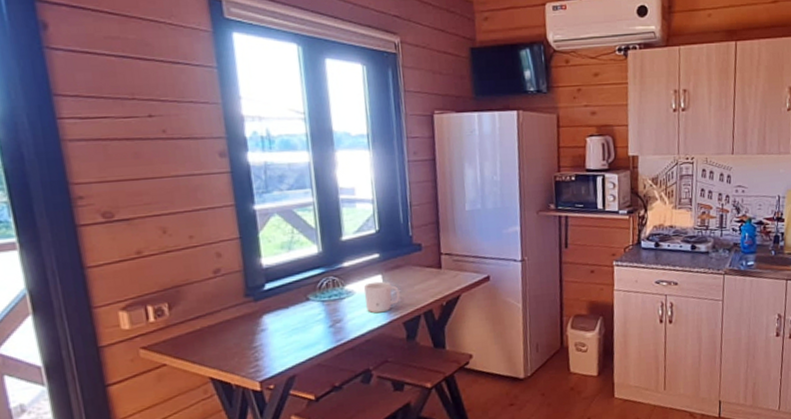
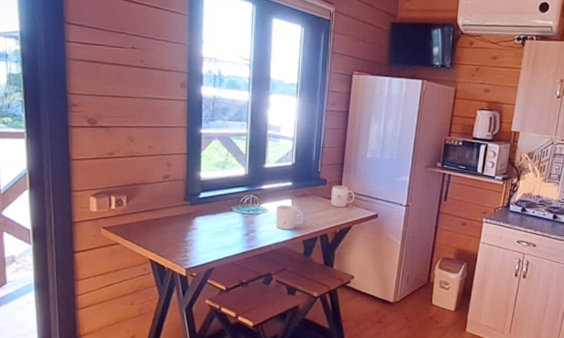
mug: none [429,248,459,276] -> present [330,185,355,208]

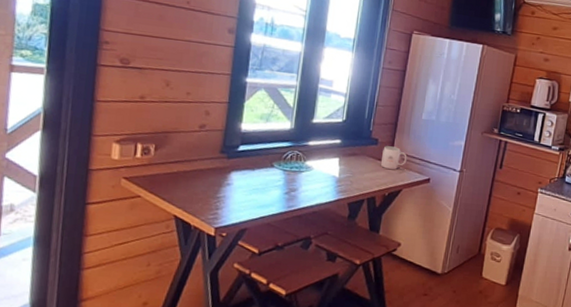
mug: present [275,204,304,230] -> none [319,163,351,191]

